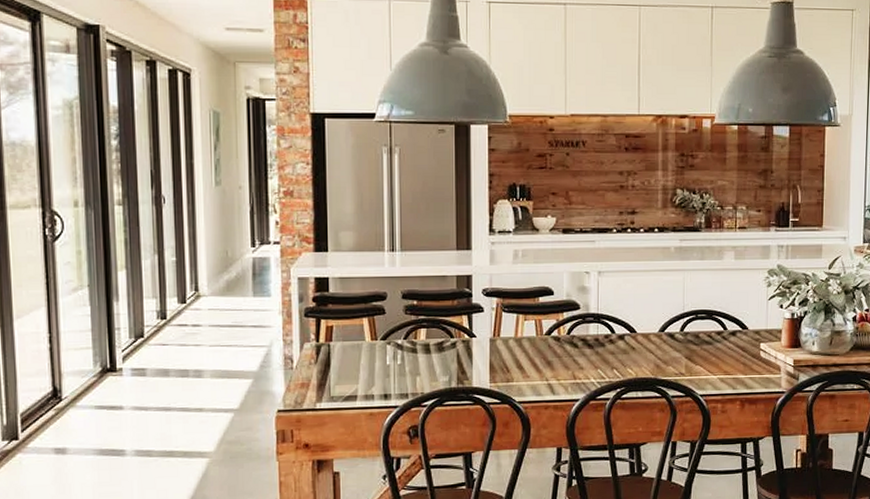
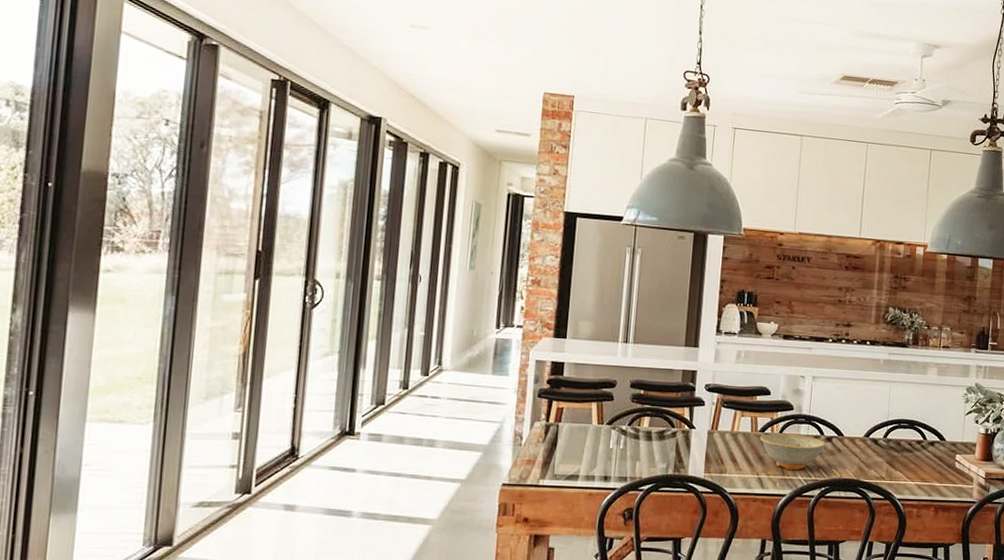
dish: none [546,334,618,374] -> present [759,433,826,471]

